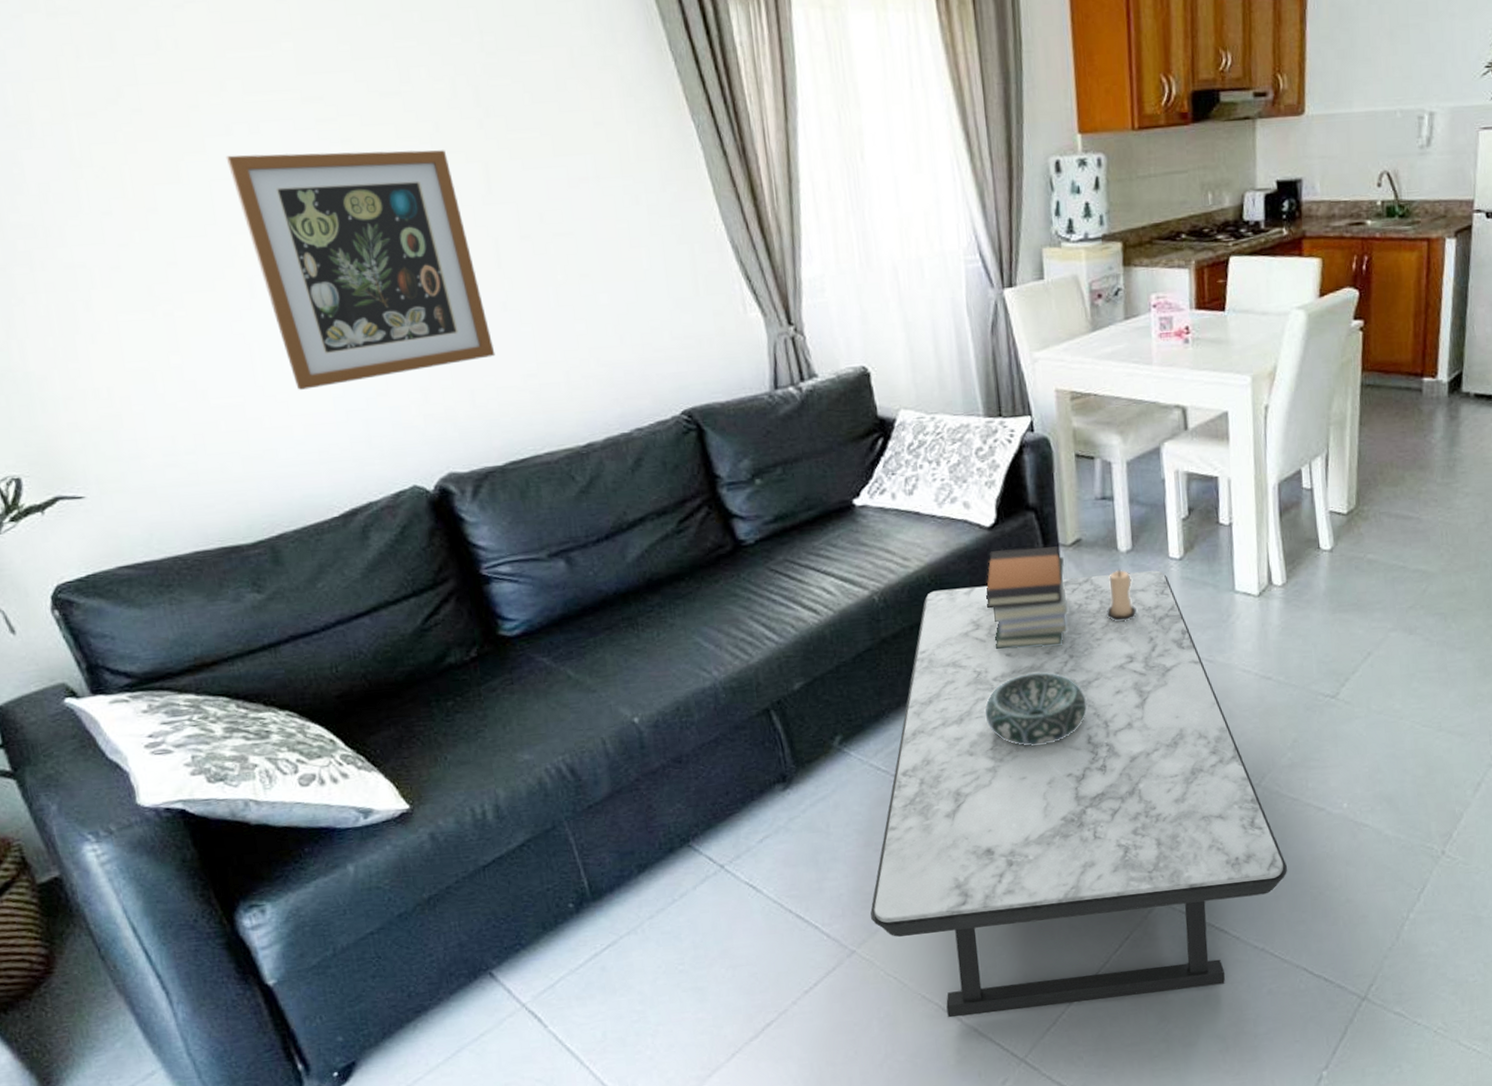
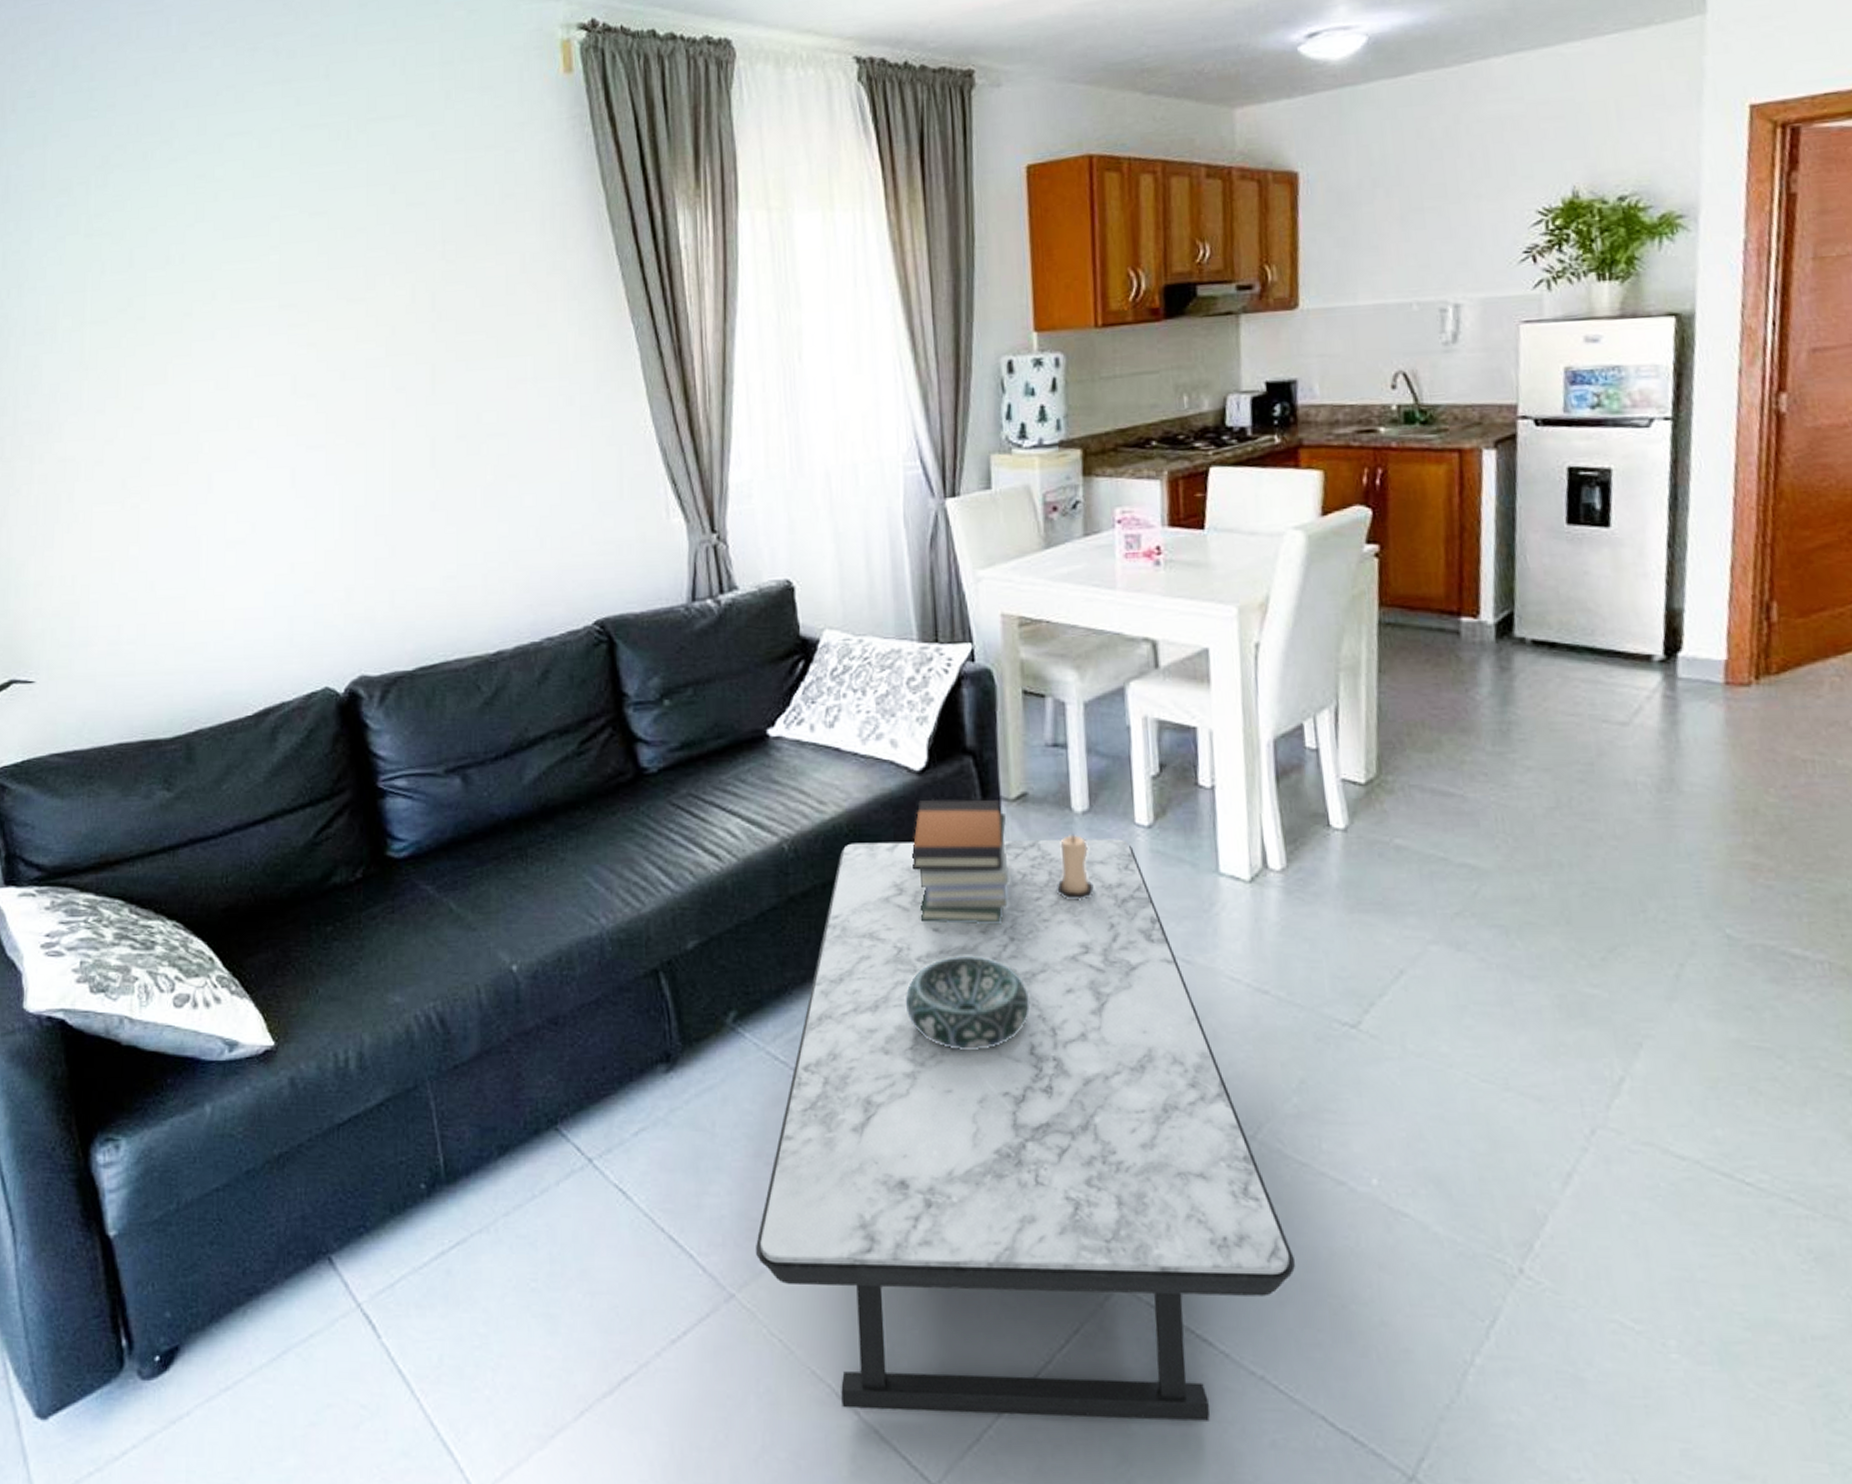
wall art: present [225,150,496,390] -> none [207,352,419,584]

